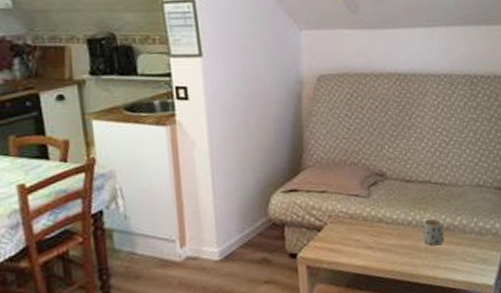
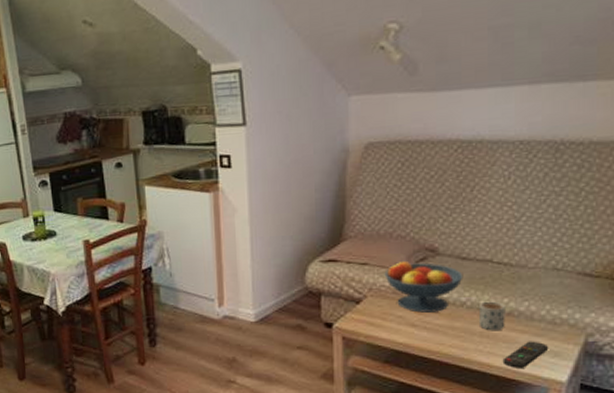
fruit bowl: none [341,187,409,235] -> present [384,262,464,313]
remote control: none [444,251,479,279] -> present [502,341,549,370]

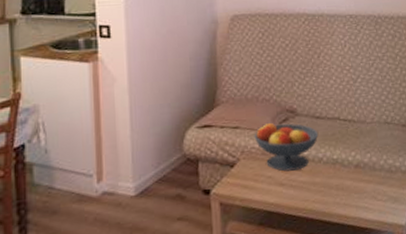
mug: present [478,301,505,331] -> none [333,155,355,184]
remote control: present [502,341,549,370] -> none [356,189,390,218]

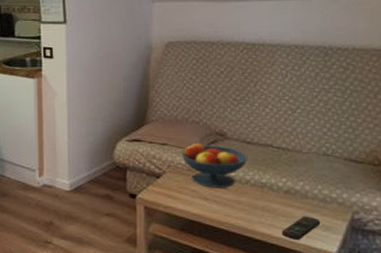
remote control: none [356,189,390,218] -> present [281,216,321,241]

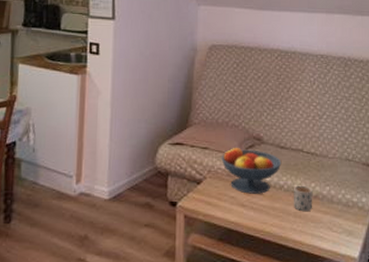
mug: none [261,180,284,206] -> present [293,185,313,212]
remote control: present [281,216,321,241] -> none [311,221,345,247]

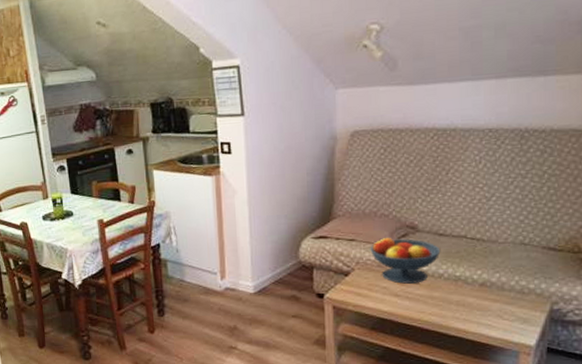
mug: present [293,185,313,212] -> none [455,273,479,300]

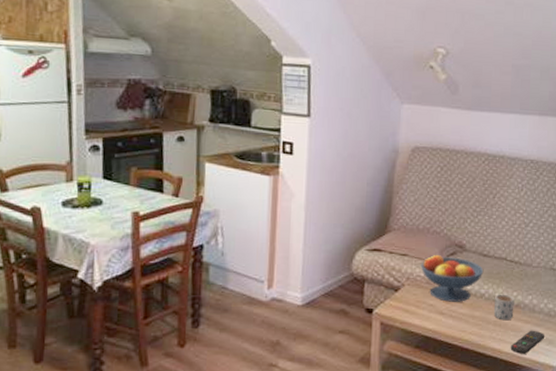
mug: none [455,273,479,300] -> present [493,294,514,321]
remote control: none [477,309,519,335] -> present [510,330,545,355]

